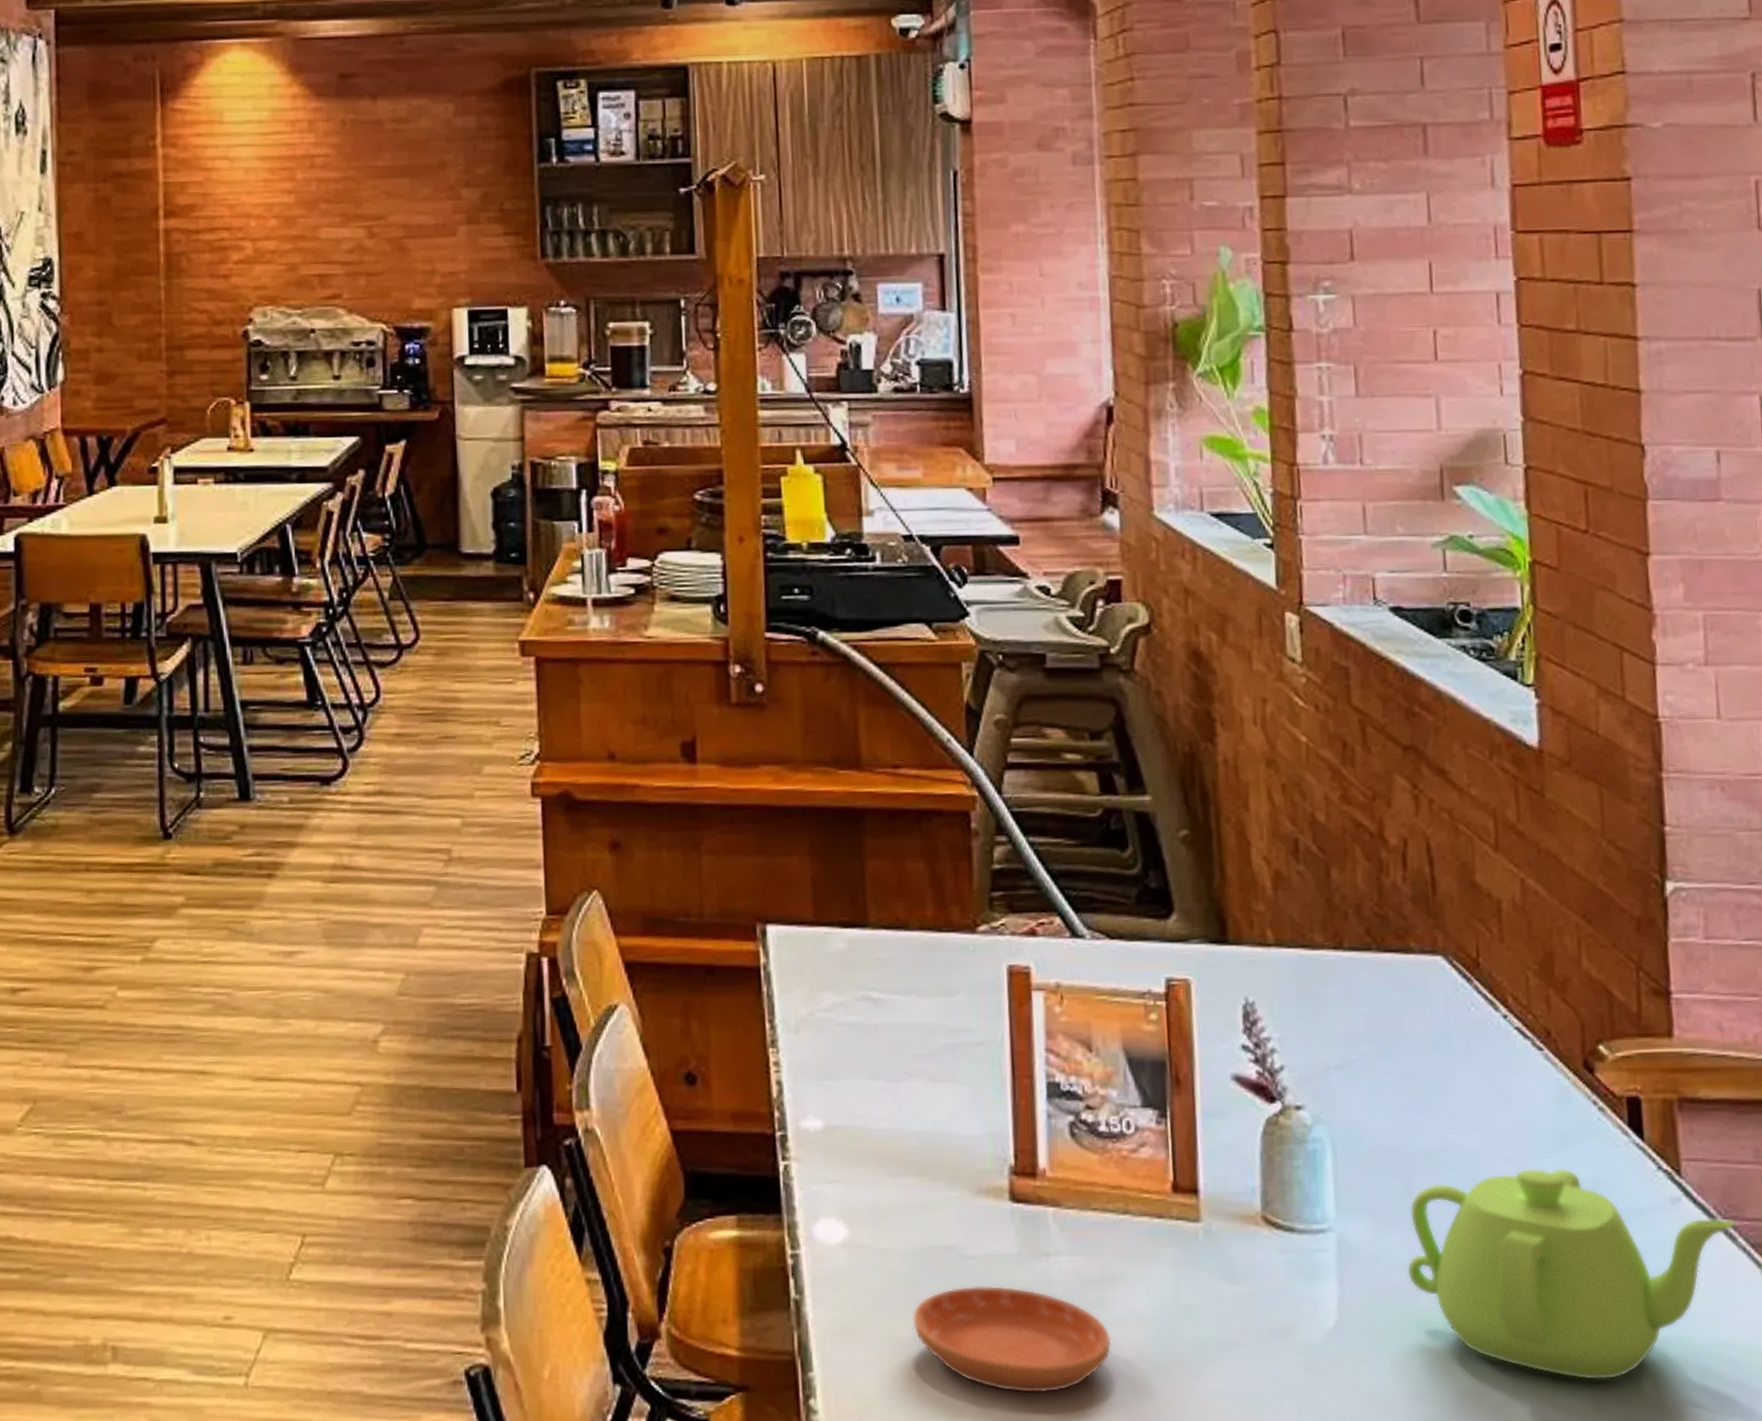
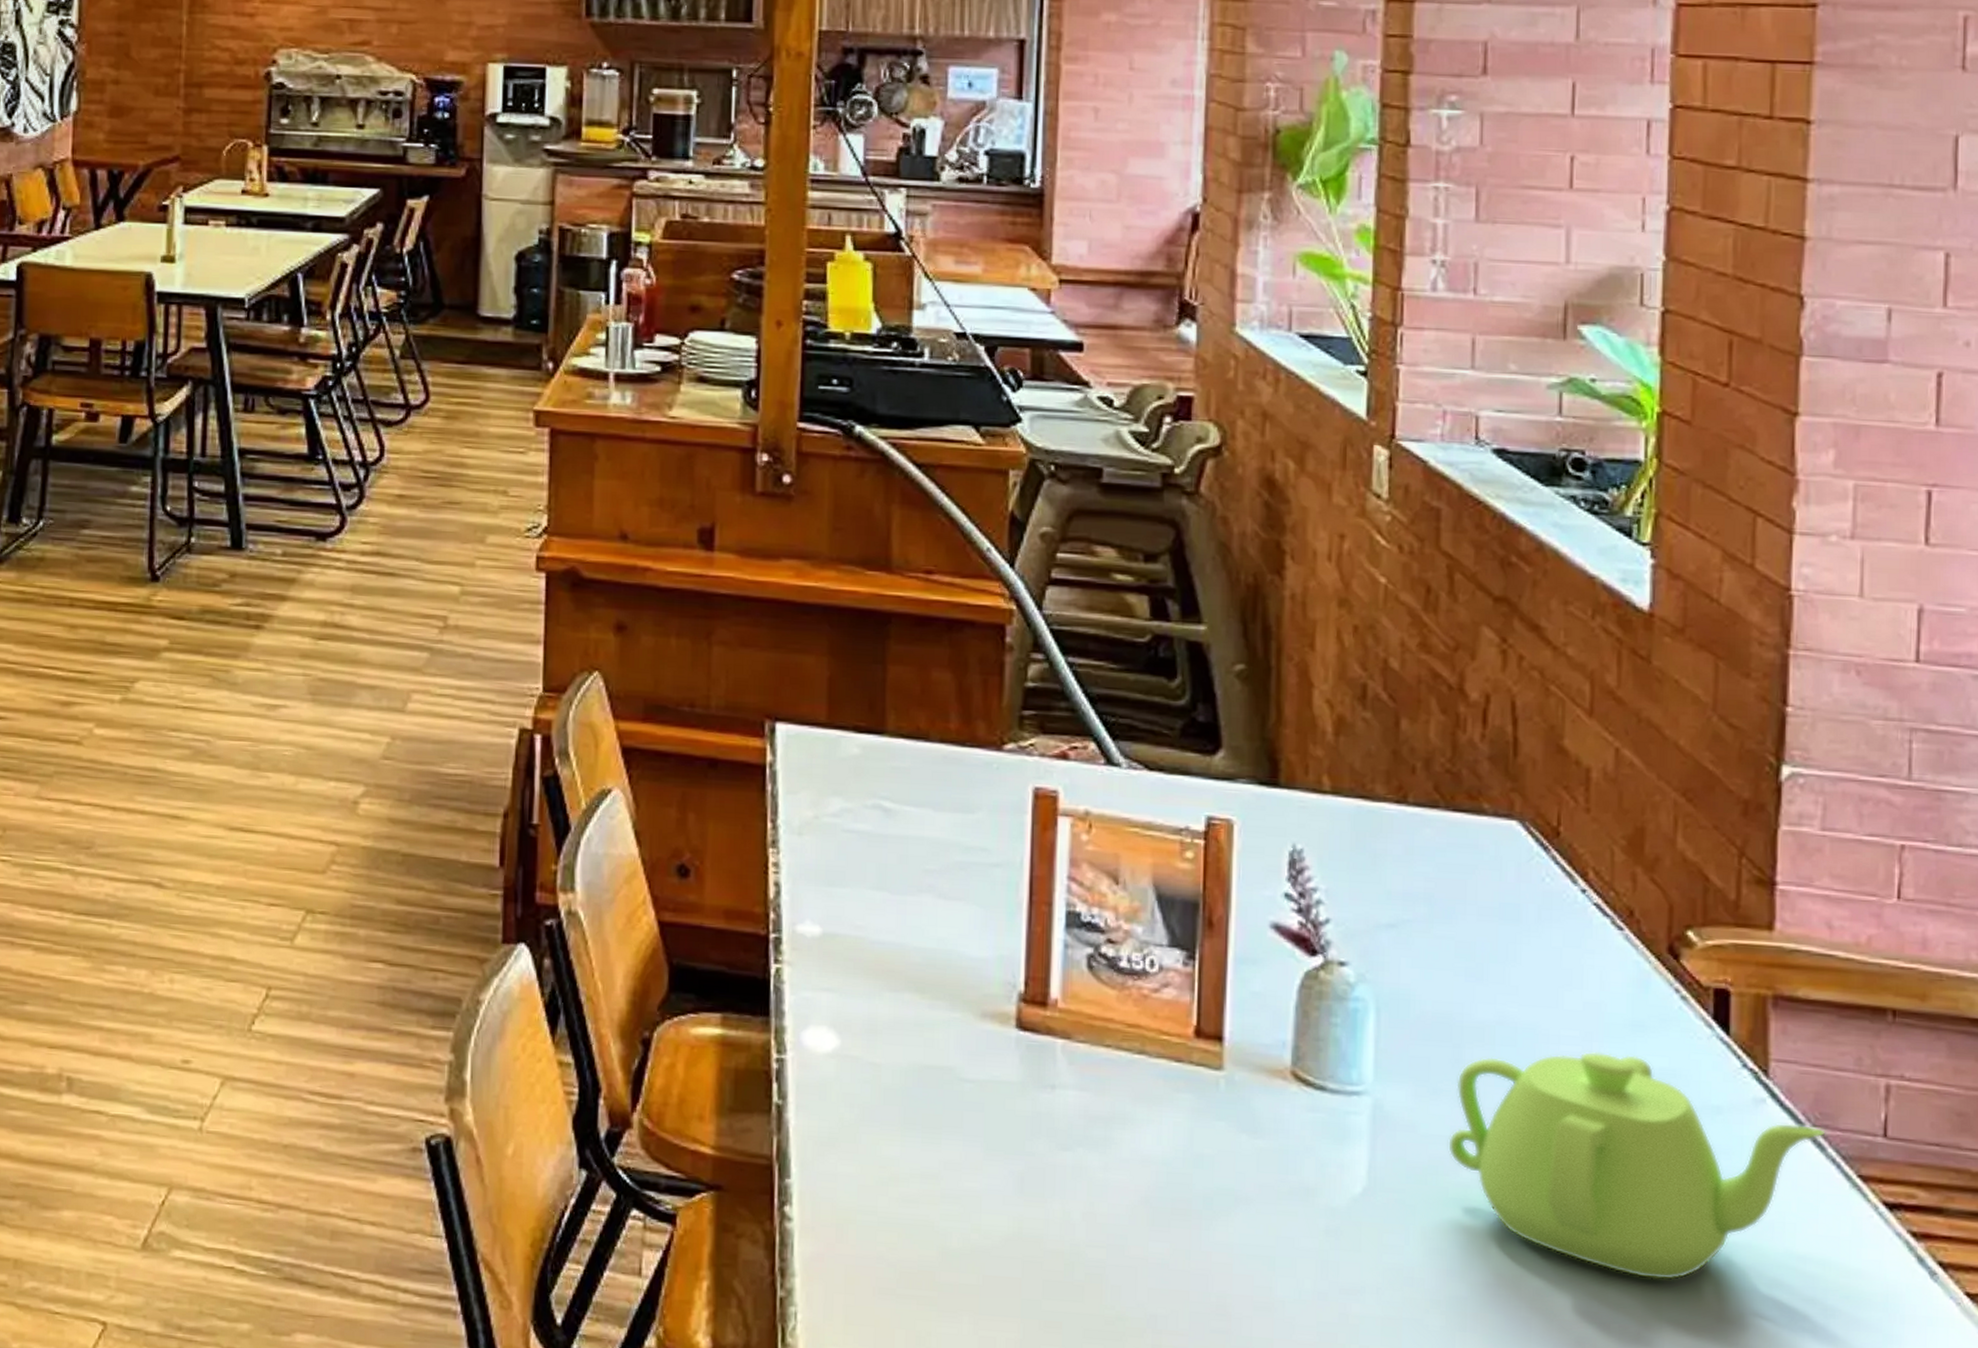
saucer: present [912,1285,1112,1394] -> none [900,1109,1115,1228]

